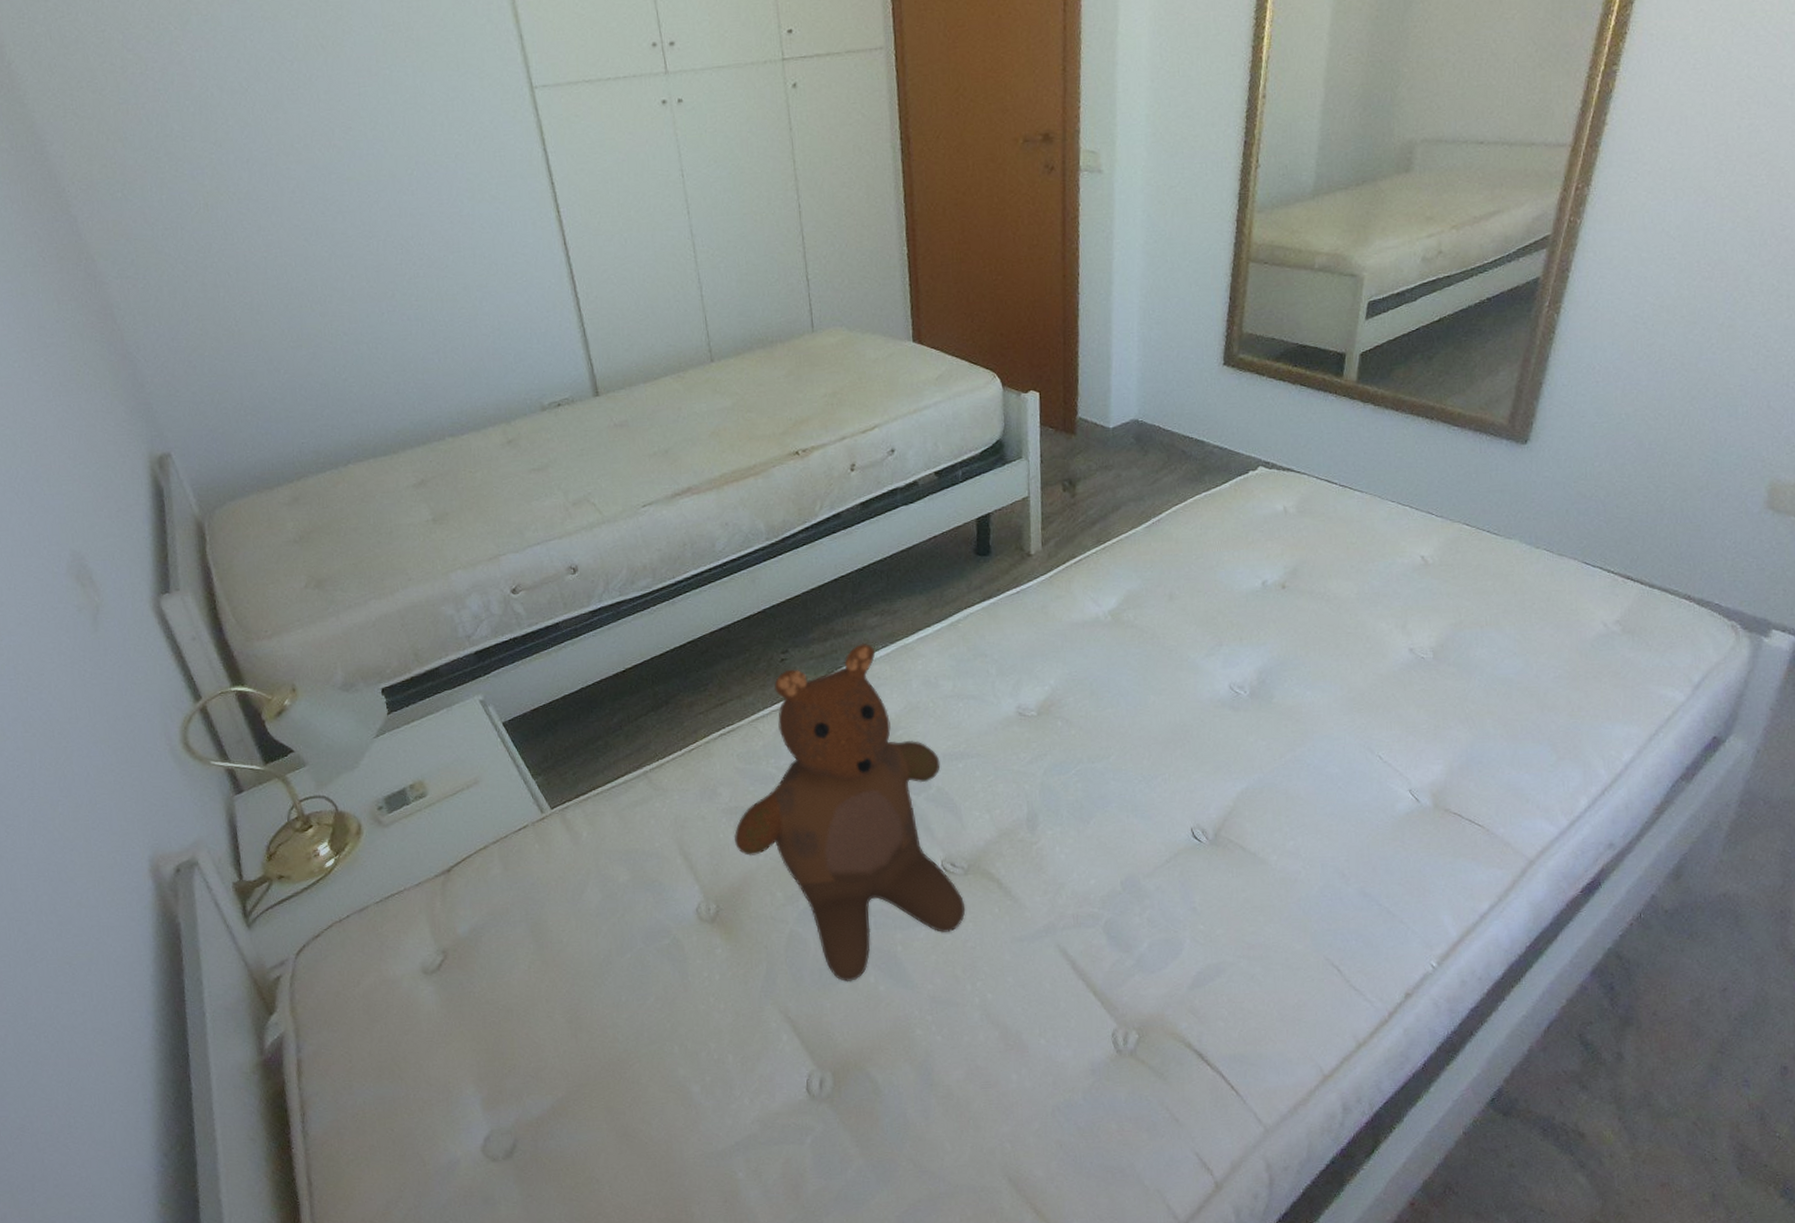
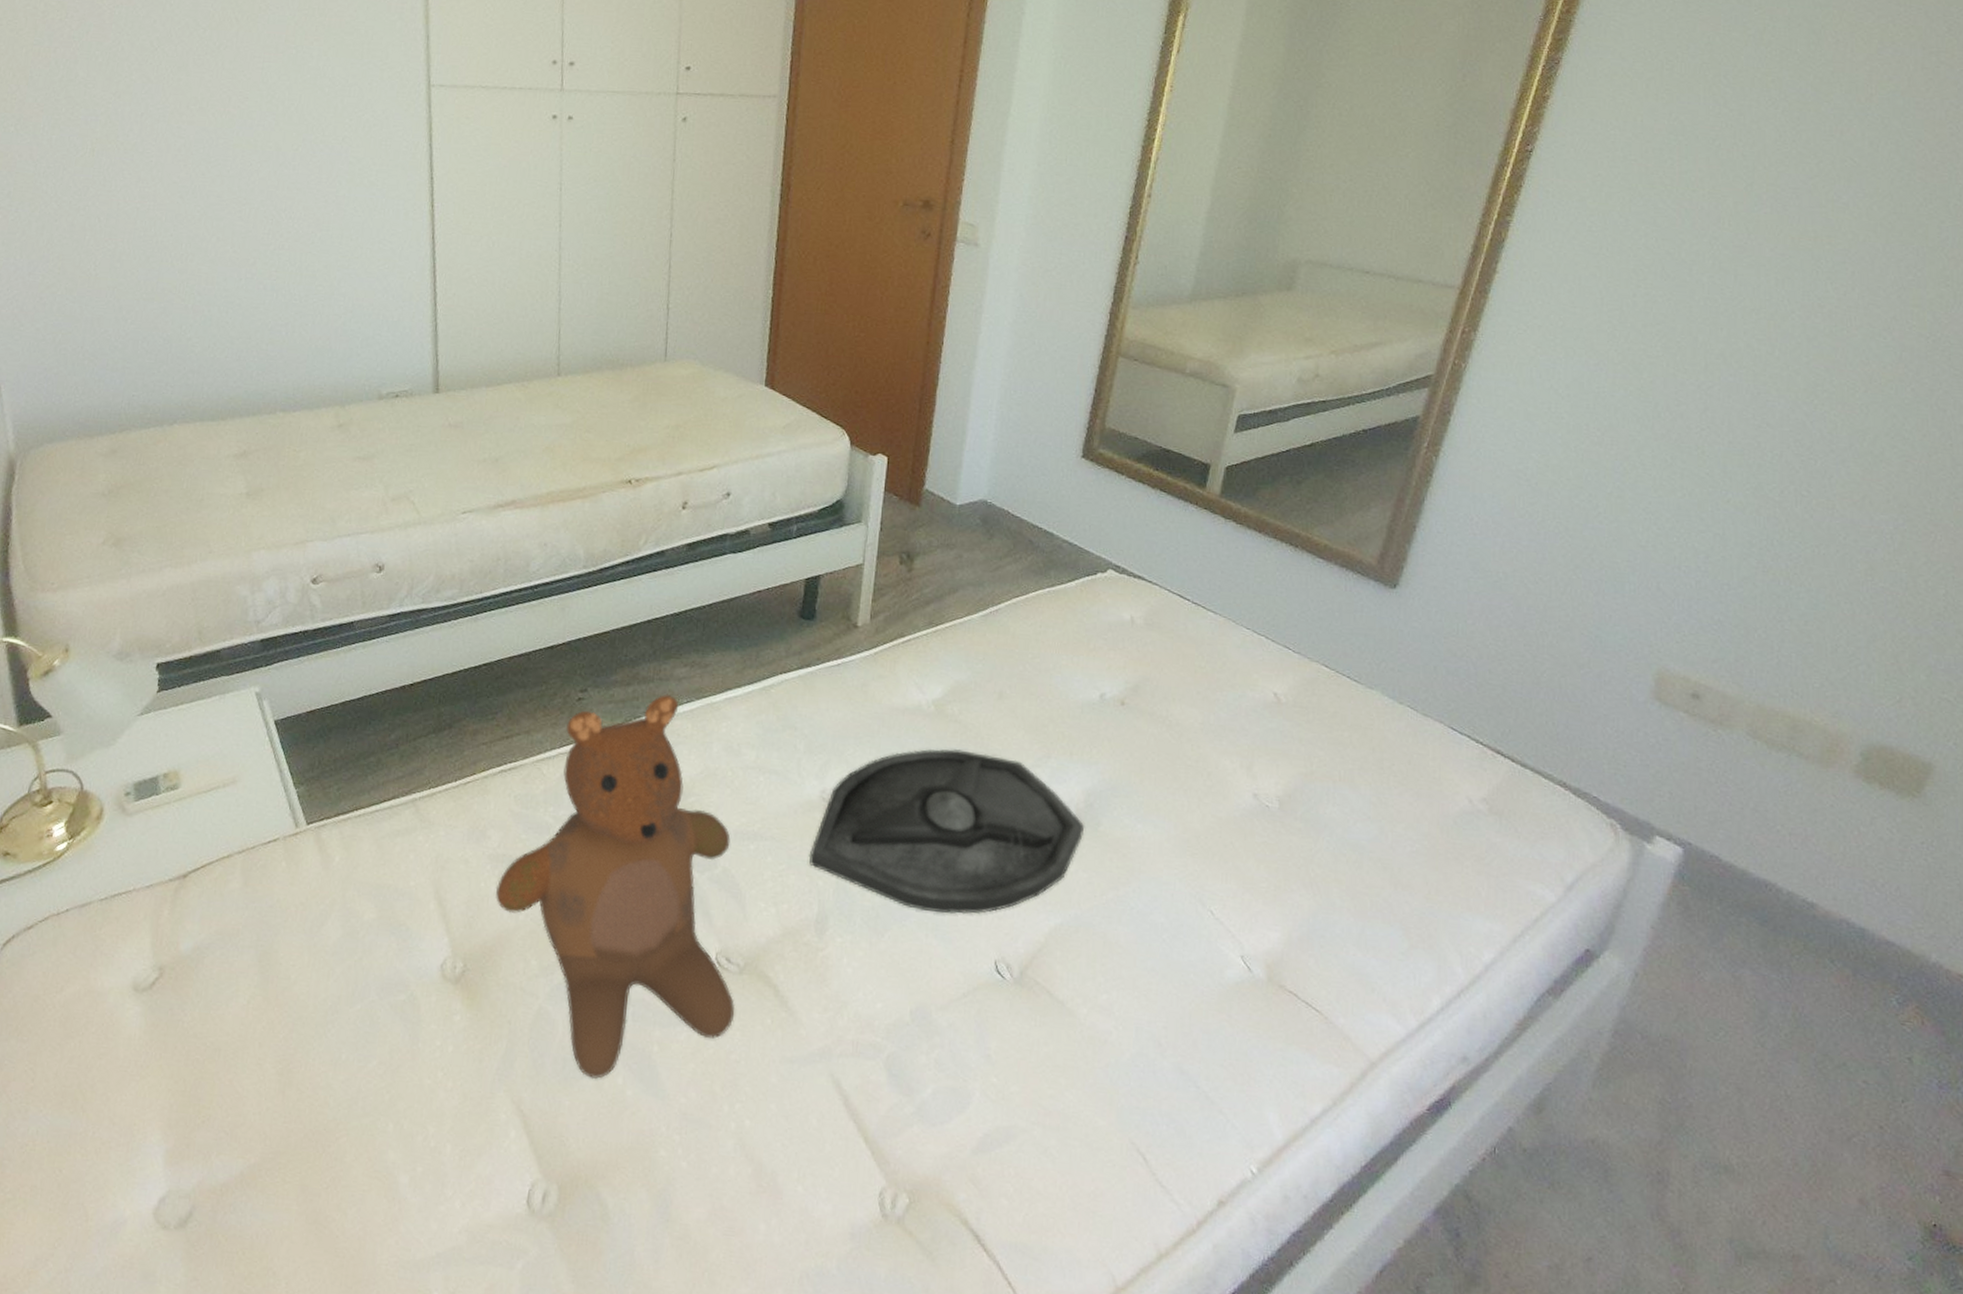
tray: none [1013,651,1260,796] -> present [809,749,1085,914]

